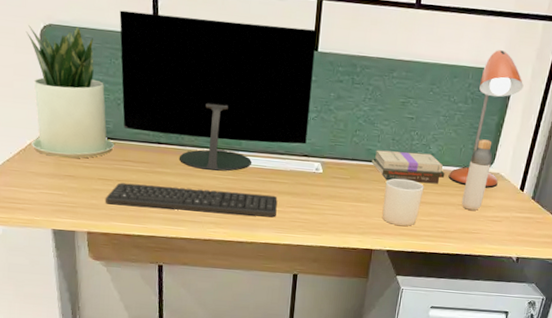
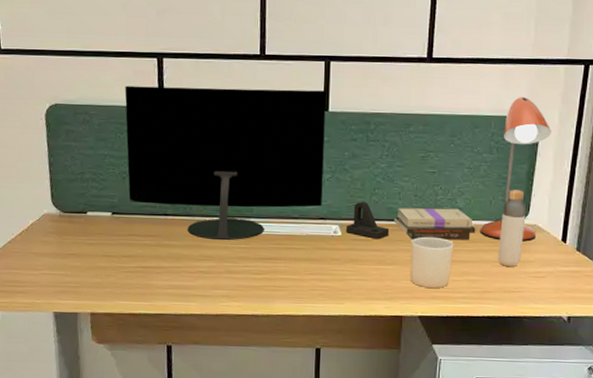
planter: present [26,25,114,159] -> none [31,105,119,236]
computer keyboard: present [105,182,278,218] -> none [109,258,294,287]
phone stand: none [327,141,367,179] -> present [346,201,390,239]

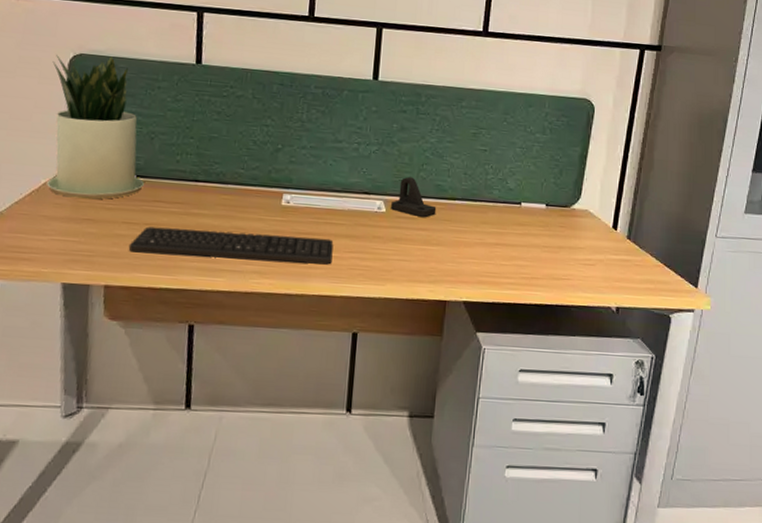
planter: none [31,105,119,236] -> present [47,55,144,200]
computer keyboard: none [109,258,294,287] -> present [128,226,334,265]
monitor: present [124,86,326,240] -> none [156,39,377,212]
books: present [394,208,476,241] -> none [441,185,526,223]
mug: present [410,236,454,289] -> none [456,217,503,273]
desk lamp: present [480,97,552,242] -> none [530,78,606,227]
bottle: present [497,189,527,267] -> none [547,172,579,253]

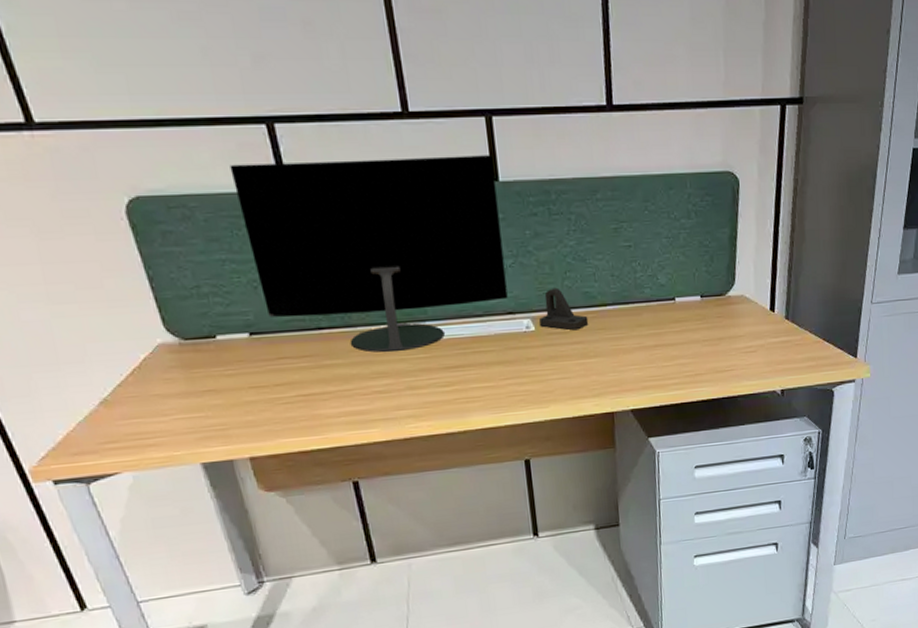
planter: present [47,55,144,200] -> none [105,195,261,370]
computer keyboard: present [128,226,334,265] -> none [263,368,489,418]
monitor: none [156,39,377,212] -> present [229,155,508,352]

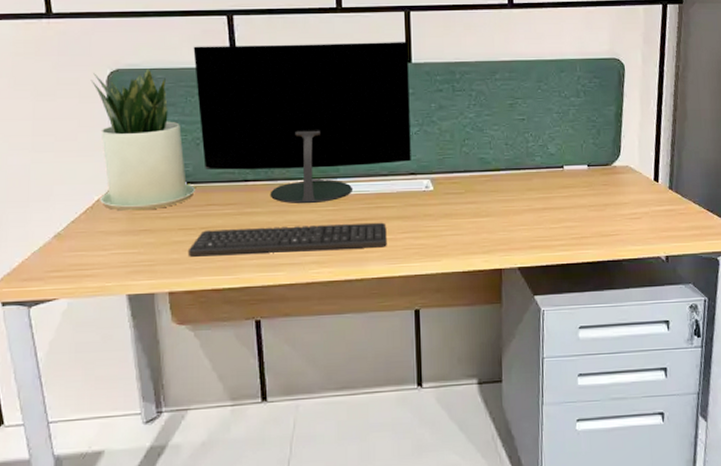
planter: none [105,195,261,370] -> present [90,69,195,211]
computer keyboard: none [263,368,489,418] -> present [187,222,387,257]
phone stand: present [539,287,589,331] -> none [438,153,483,192]

